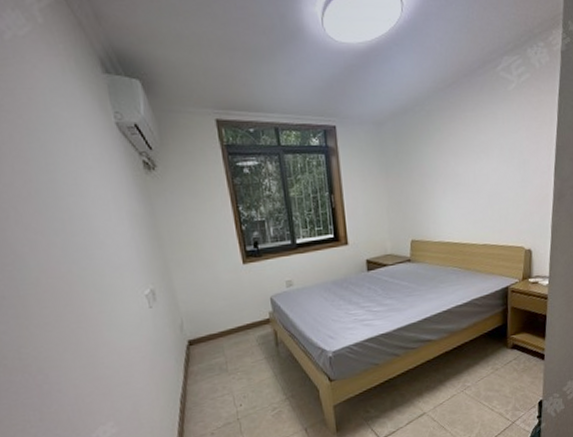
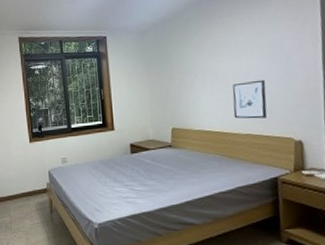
wall art: none [472,185,504,228] -> present [232,79,267,119]

